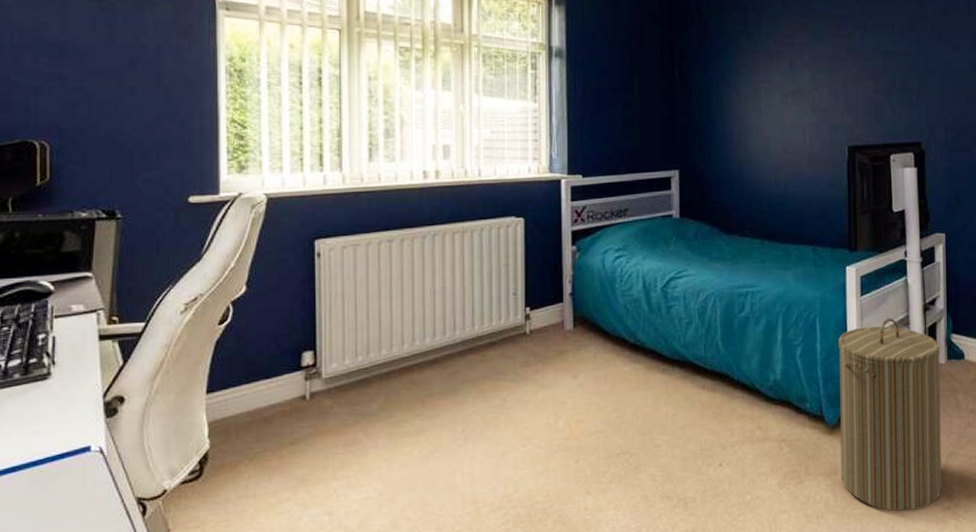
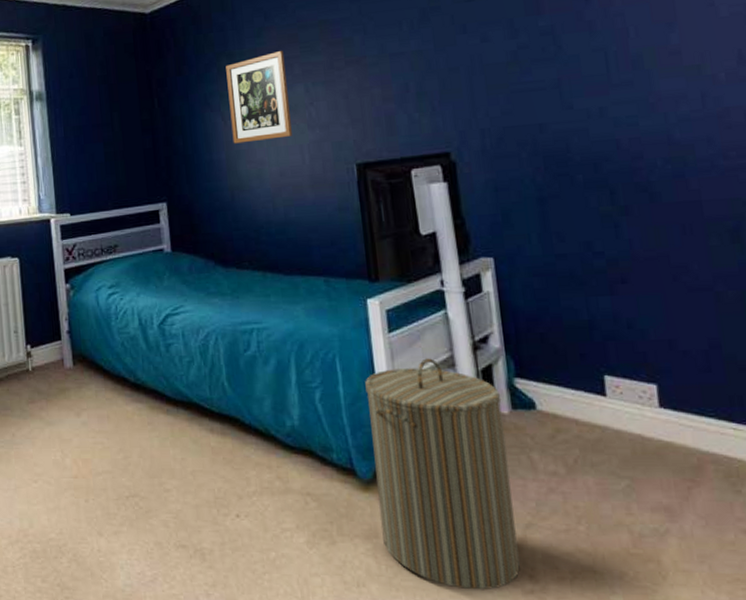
wall art: none [744,36,797,119] -> present [226,50,292,144]

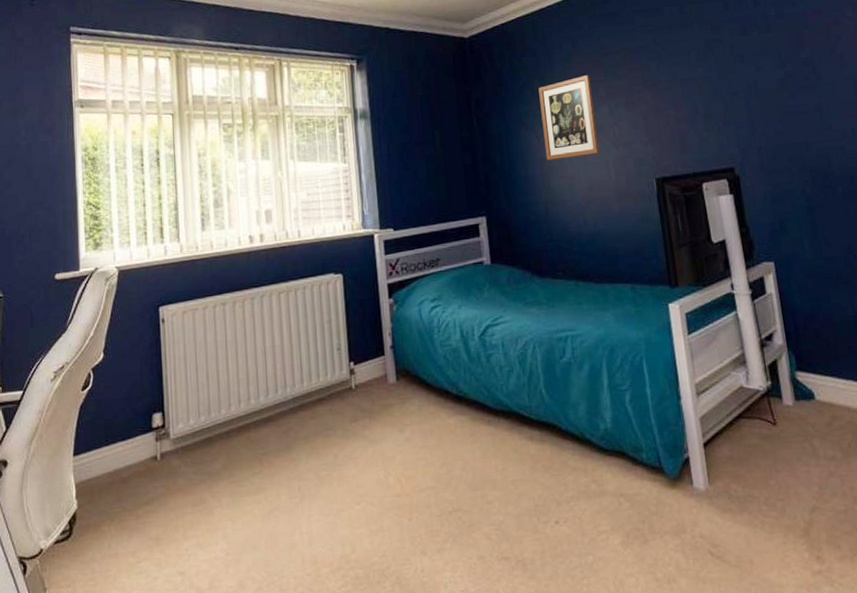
laundry hamper: present [365,358,520,591] -> none [669,357,809,576]

